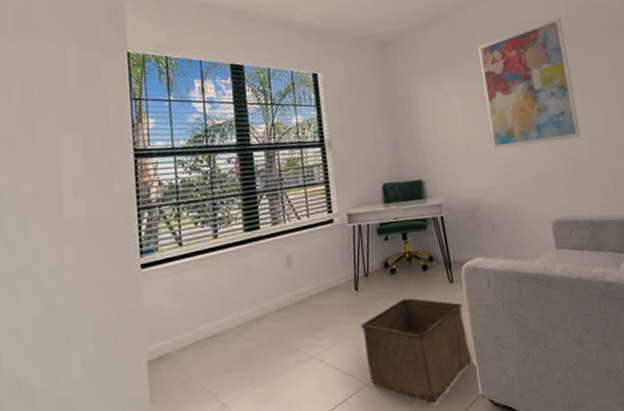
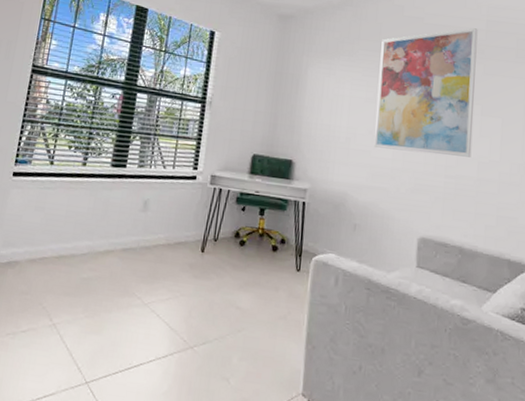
storage bin: present [361,298,472,403] -> none [195,273,304,387]

